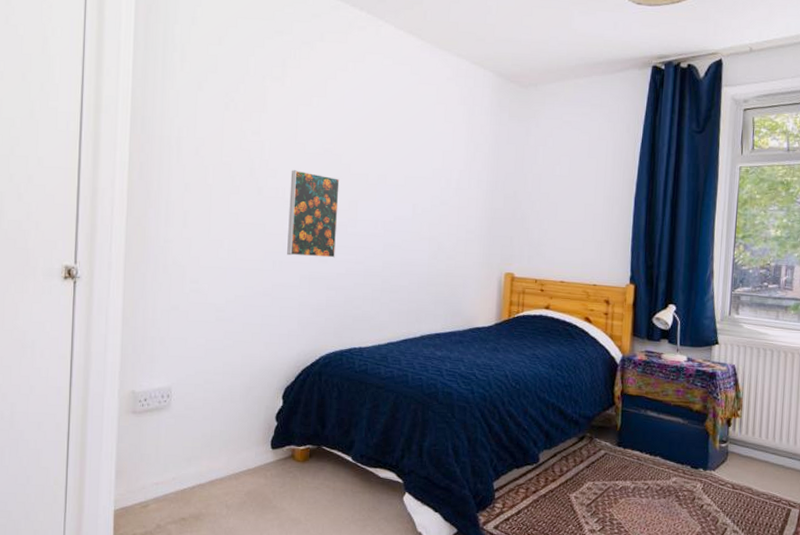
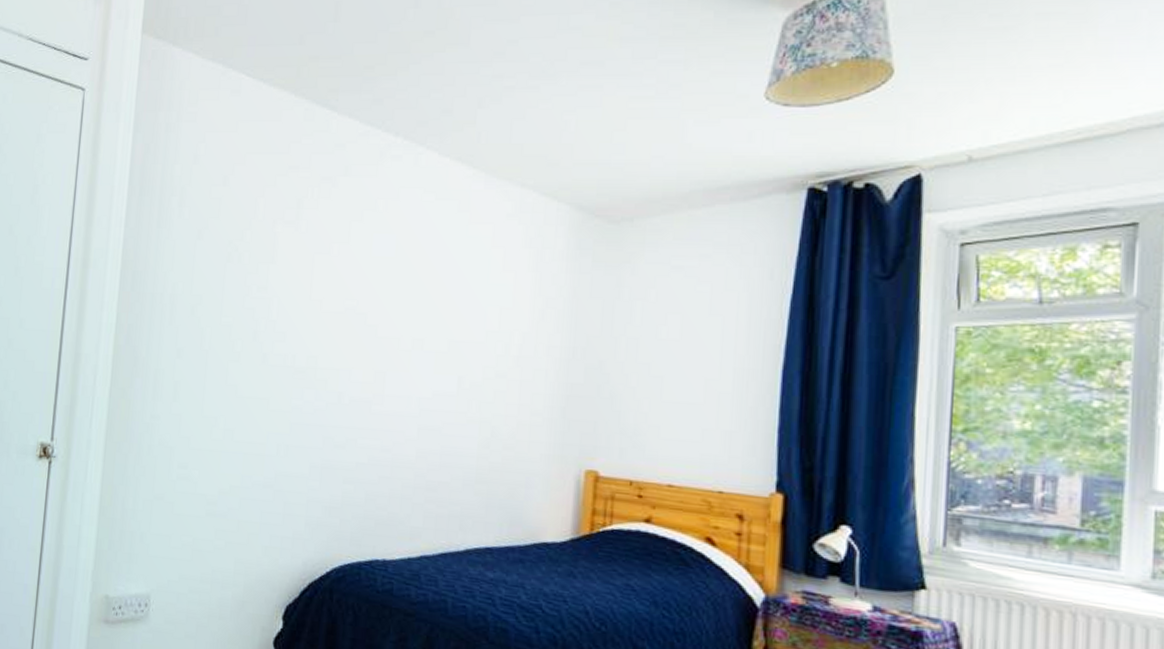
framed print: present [287,170,340,258] -> none [294,333,363,443]

